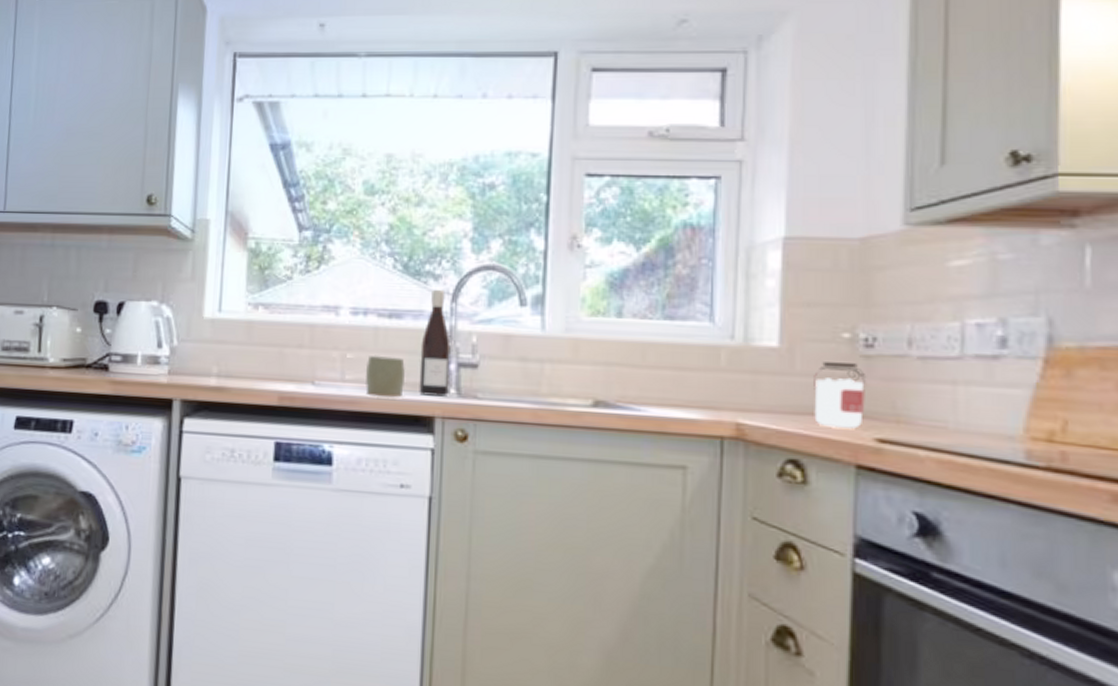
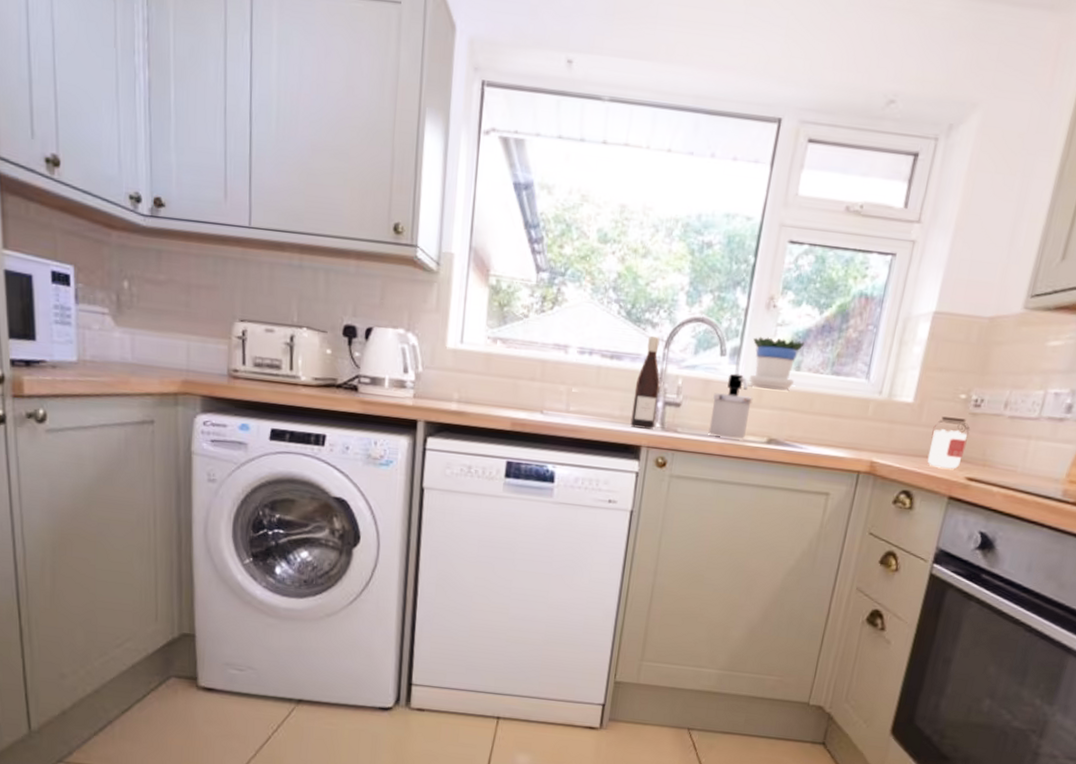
mug: present [365,355,405,399] -> none [586,390,621,429]
soap dispenser: none [516,325,568,403] -> present [708,373,753,439]
flowerpot: none [558,281,623,342] -> present [749,336,805,391]

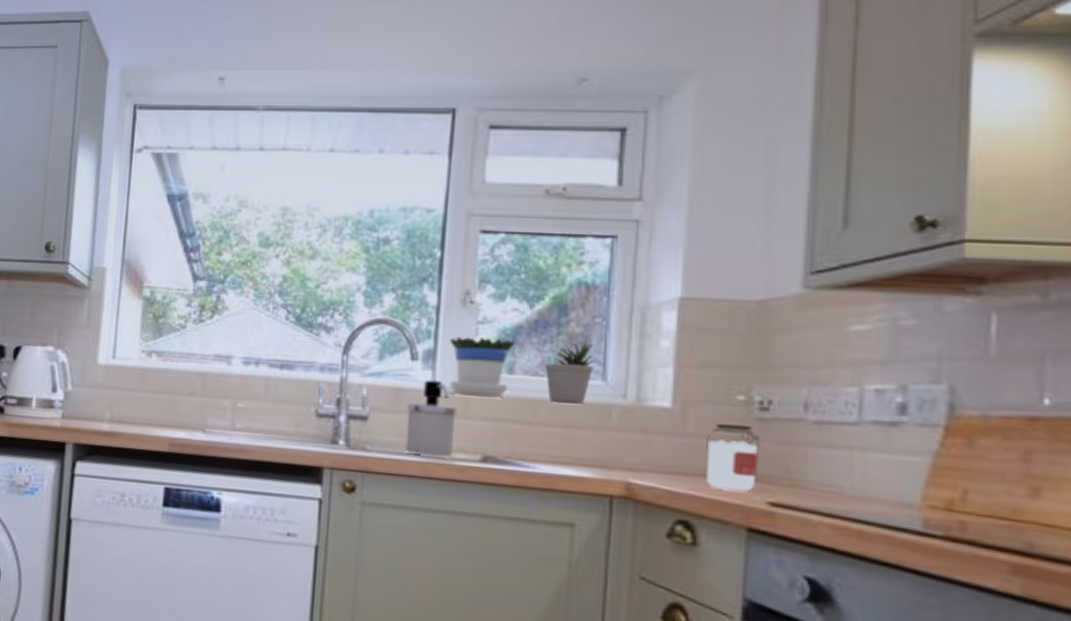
bottle: present [630,335,660,429] -> none [308,341,341,447]
potted plant: none [824,344,864,398] -> present [545,340,596,404]

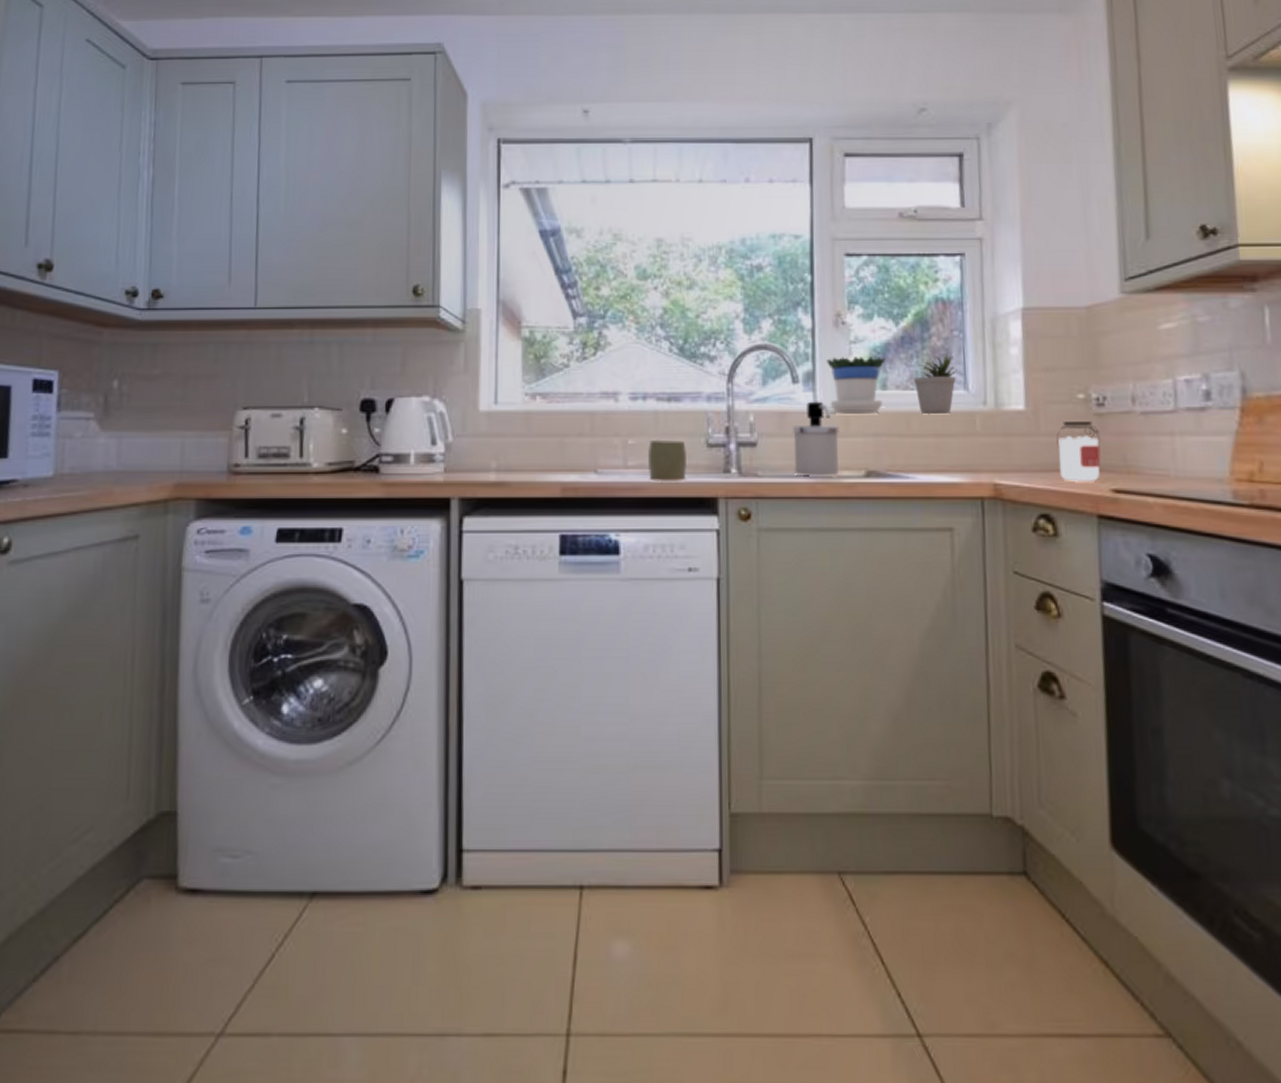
mug: none [255,404,295,448] -> present [647,439,687,483]

